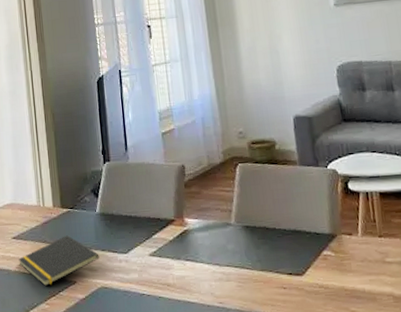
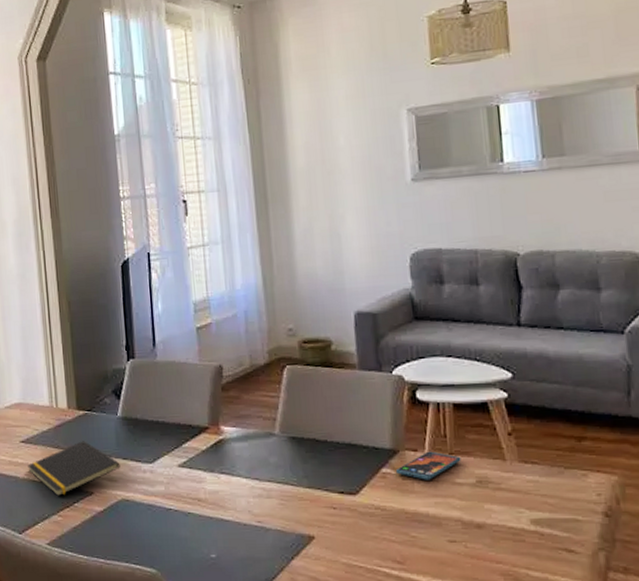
smartphone: none [334,234,389,260] -> present [395,451,461,480]

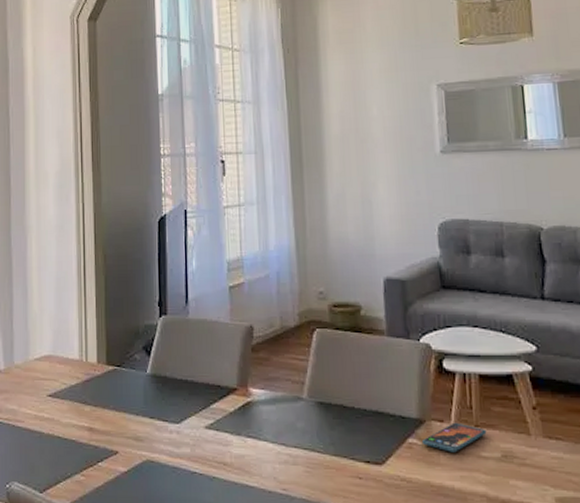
notepad: present [28,441,121,497] -> none [53,397,147,455]

